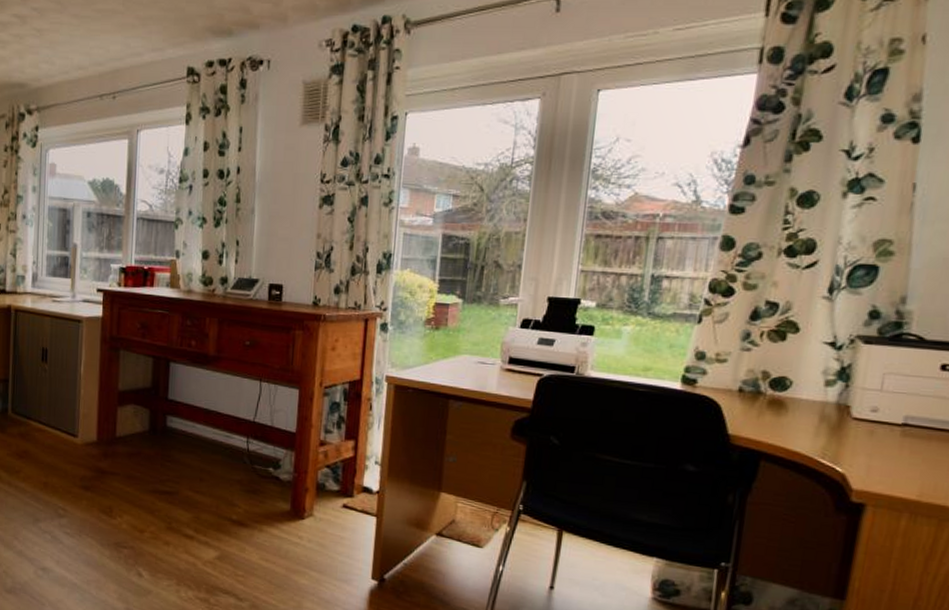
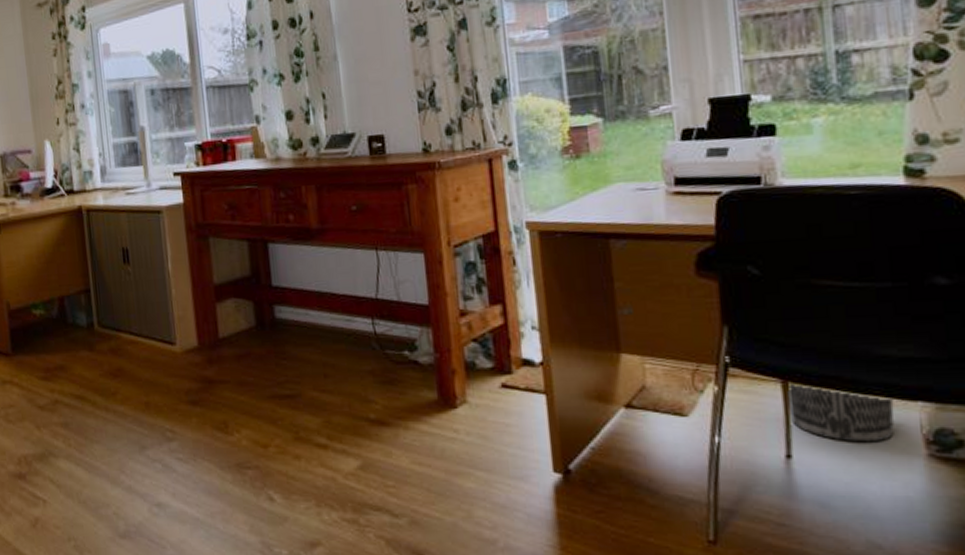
wastebasket: none [559,533,637,585] -> present [787,384,894,443]

